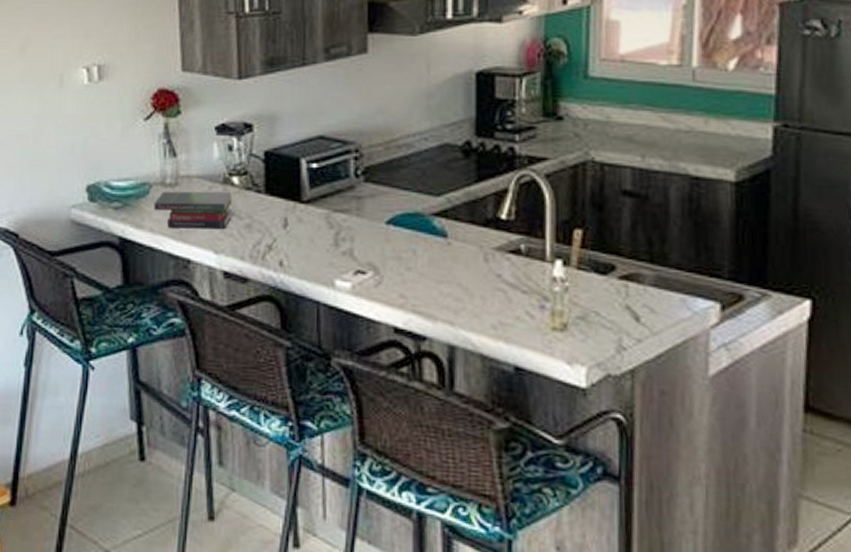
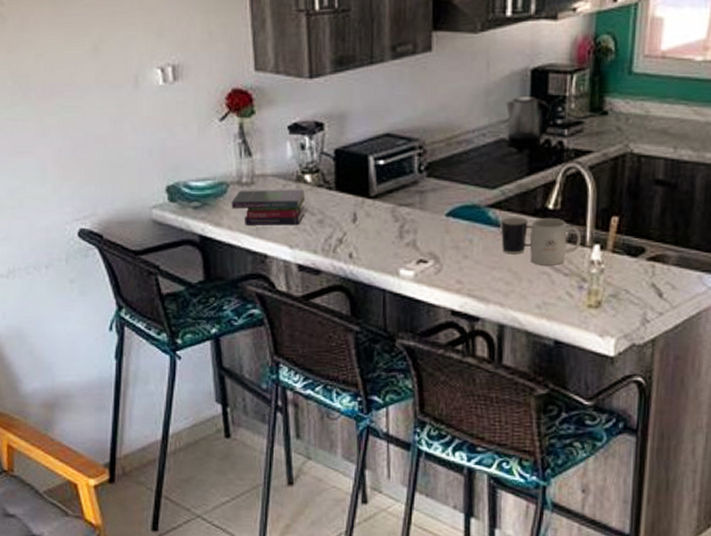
mug: none [447,227,483,268] -> present [500,217,532,254]
kettle: none [448,99,501,154] -> present [505,95,553,148]
mug: none [482,228,541,282] -> present [530,217,582,266]

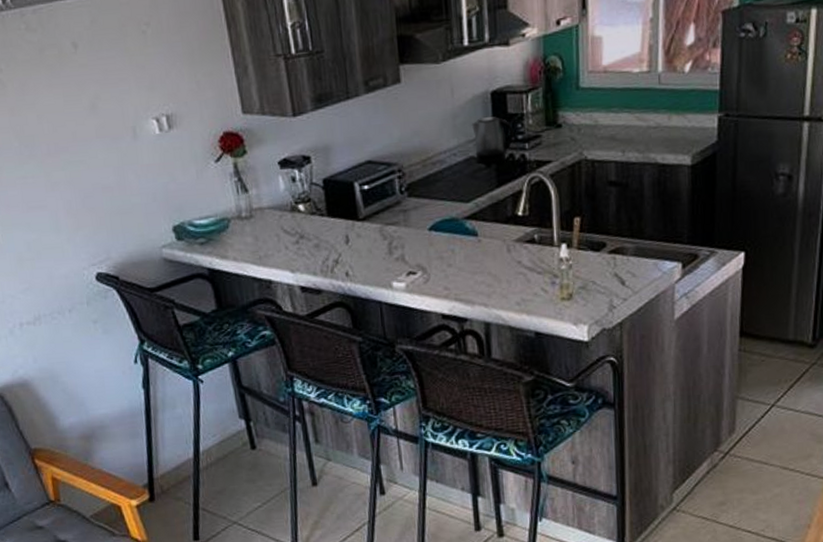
books: present [231,189,306,226] -> none [234,218,302,255]
mug: present [500,217,532,254] -> none [477,225,507,260]
mug: present [530,217,582,266] -> none [504,223,550,267]

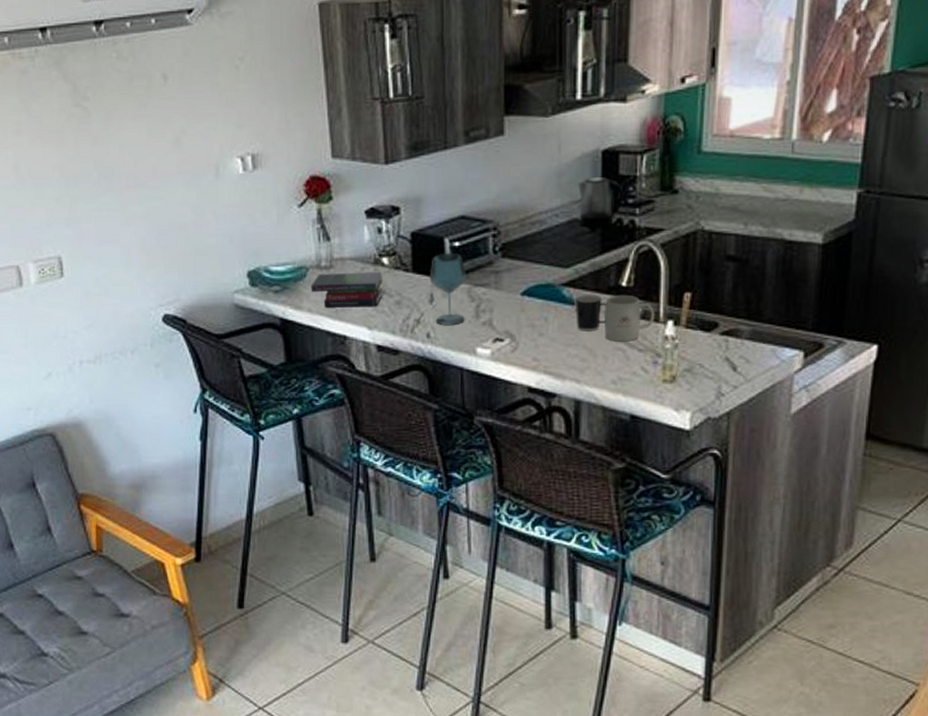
books: none [234,218,302,255] -> present [311,271,383,308]
wine glass: none [343,196,379,263] -> present [429,254,466,325]
mug: none [477,225,507,260] -> present [574,295,606,331]
mug: none [504,223,550,267] -> present [604,294,656,342]

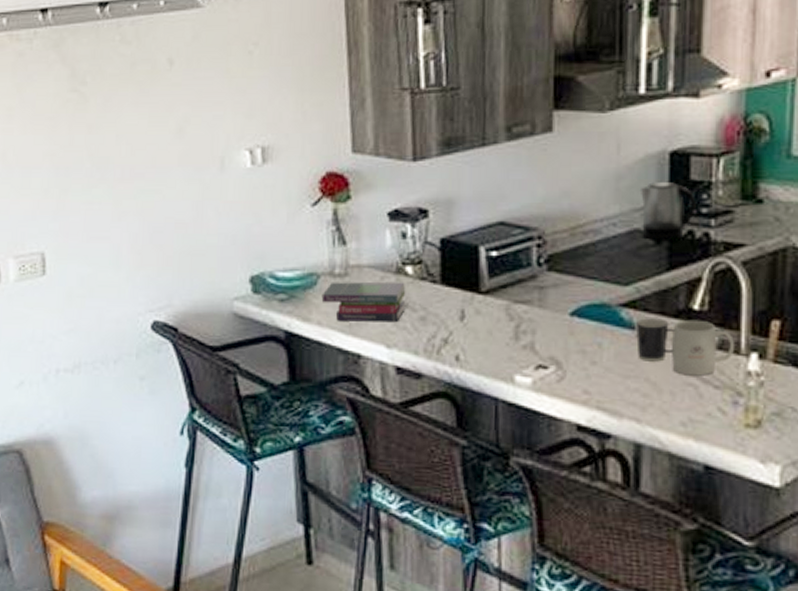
wine glass: present [429,254,466,325] -> none [460,264,505,347]

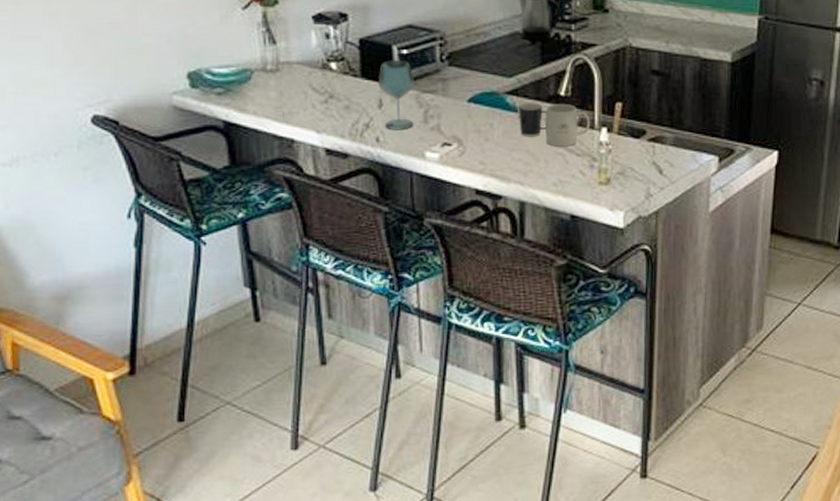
books: present [321,281,406,323] -> none [256,76,332,111]
wine glass: none [460,264,505,347] -> present [378,61,415,129]

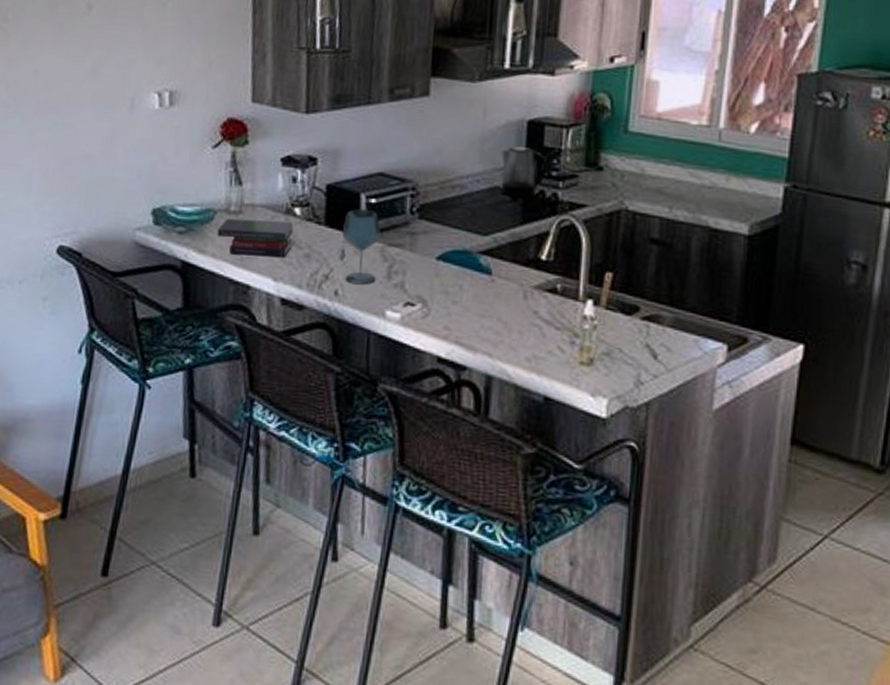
books: none [256,76,332,111] -> present [217,218,294,258]
mug: present [518,103,547,137] -> none [491,265,524,304]
mug: present [545,103,591,147] -> none [521,268,575,318]

